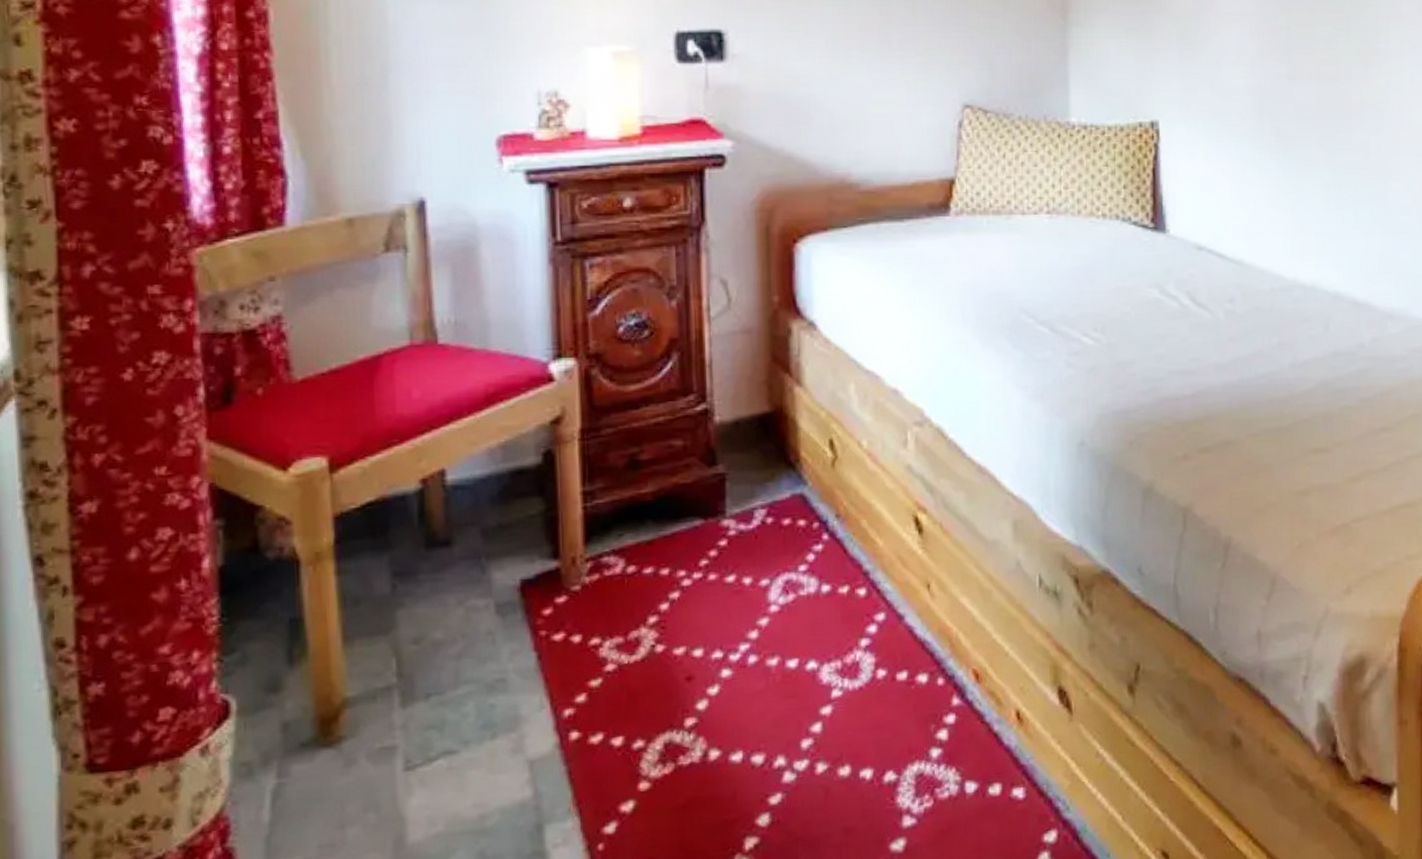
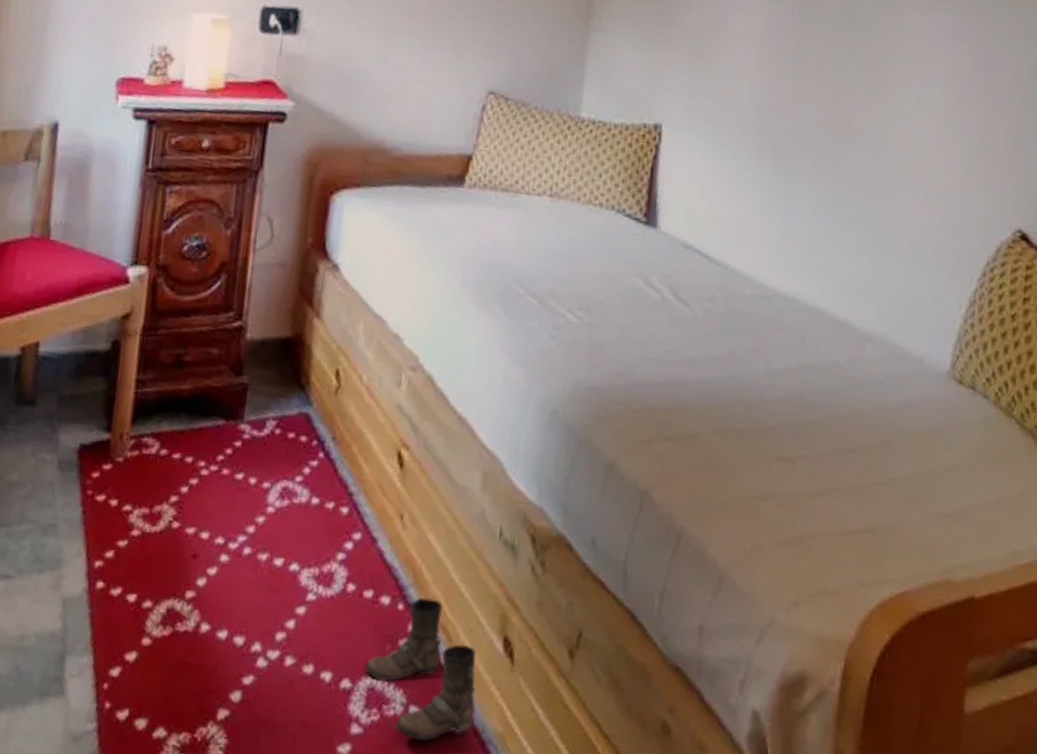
boots: none [910,665,1038,817] -> present [365,597,476,741]

